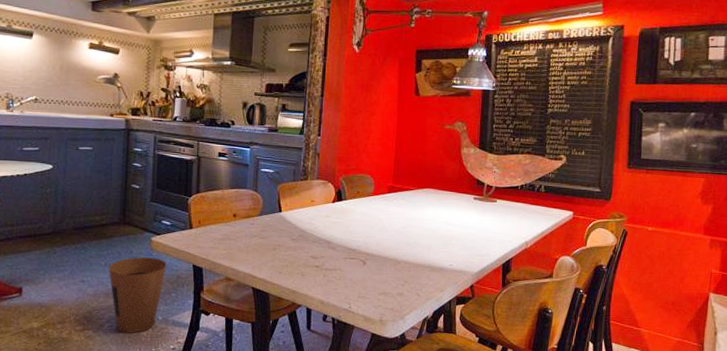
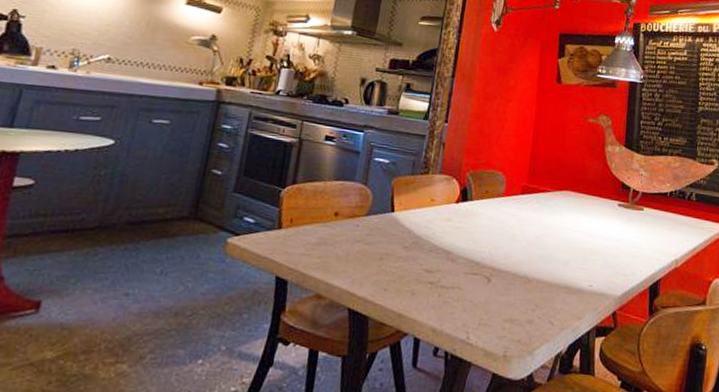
trash can: present [109,257,167,333] -> none [161,264,243,369]

